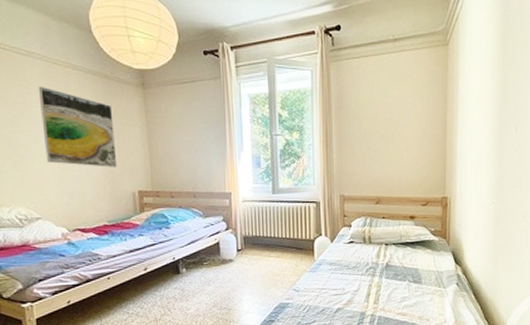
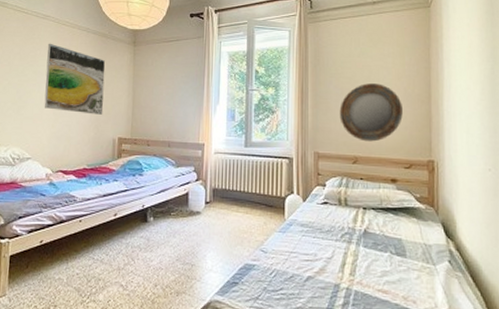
home mirror: none [363,125,421,183] -> present [339,83,403,142]

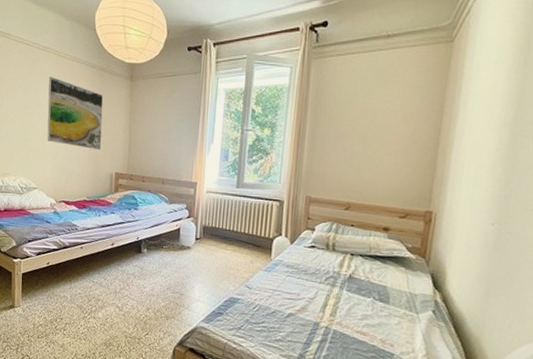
home mirror: present [339,83,403,142] -> none [336,127,406,189]

